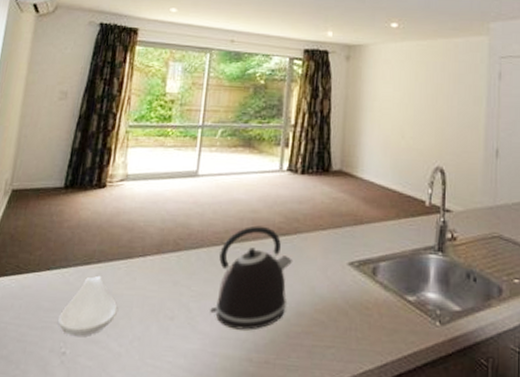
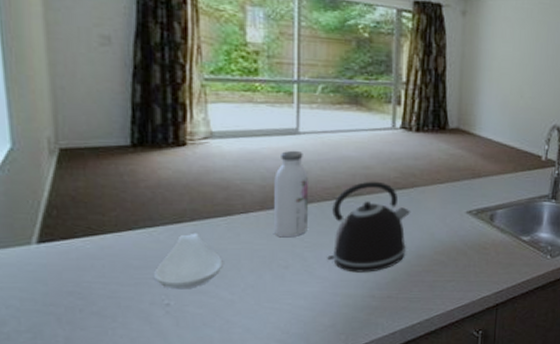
water bottle: none [165,192,202,285] -> present [274,150,309,238]

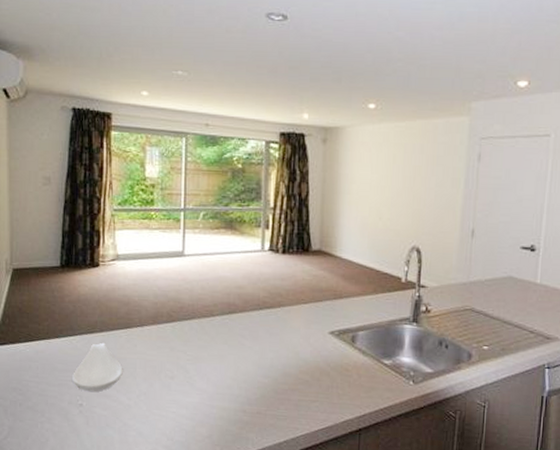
water bottle: present [274,150,309,238] -> none [163,271,192,351]
kettle: present [327,181,411,273] -> none [205,300,278,388]

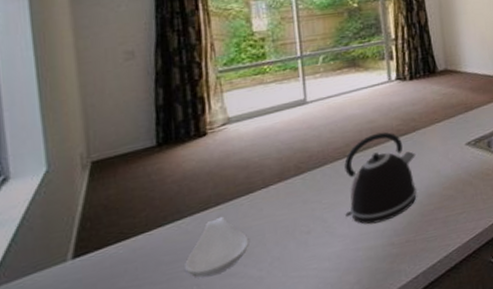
kettle: none [205,300,278,388] -> present [344,132,416,225]

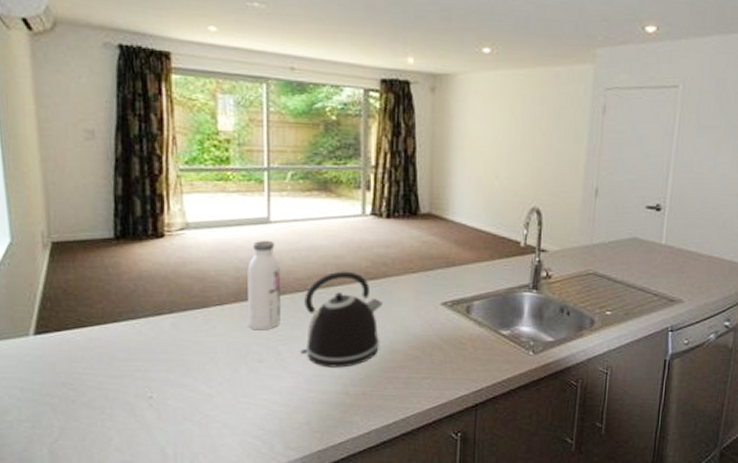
spoon rest: present [185,216,249,278] -> none [138,325,201,382]
water bottle: none [289,118,324,204] -> present [247,240,281,331]

